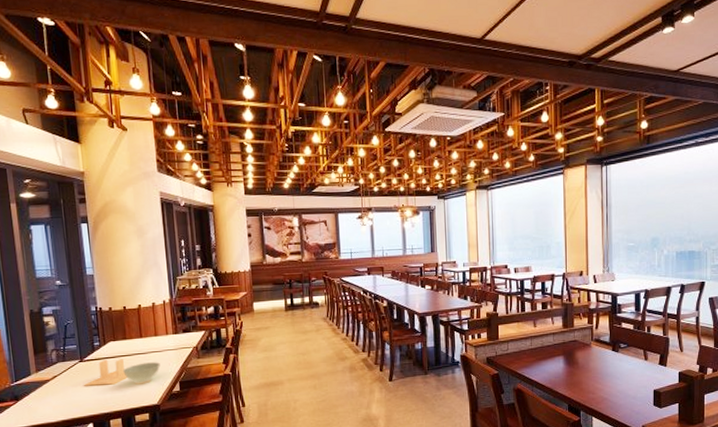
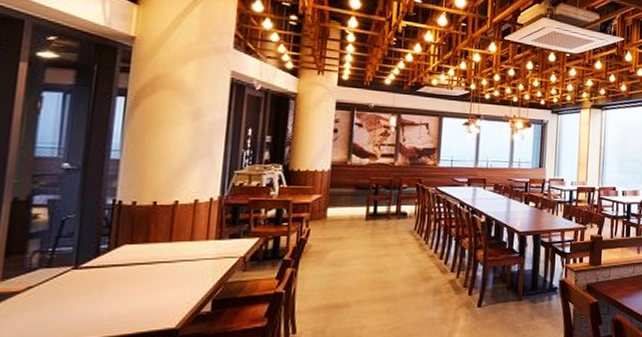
napkin holder: present [84,359,128,386] -> none [72,268,140,302]
bowl: present [123,362,160,385] -> none [134,273,190,302]

